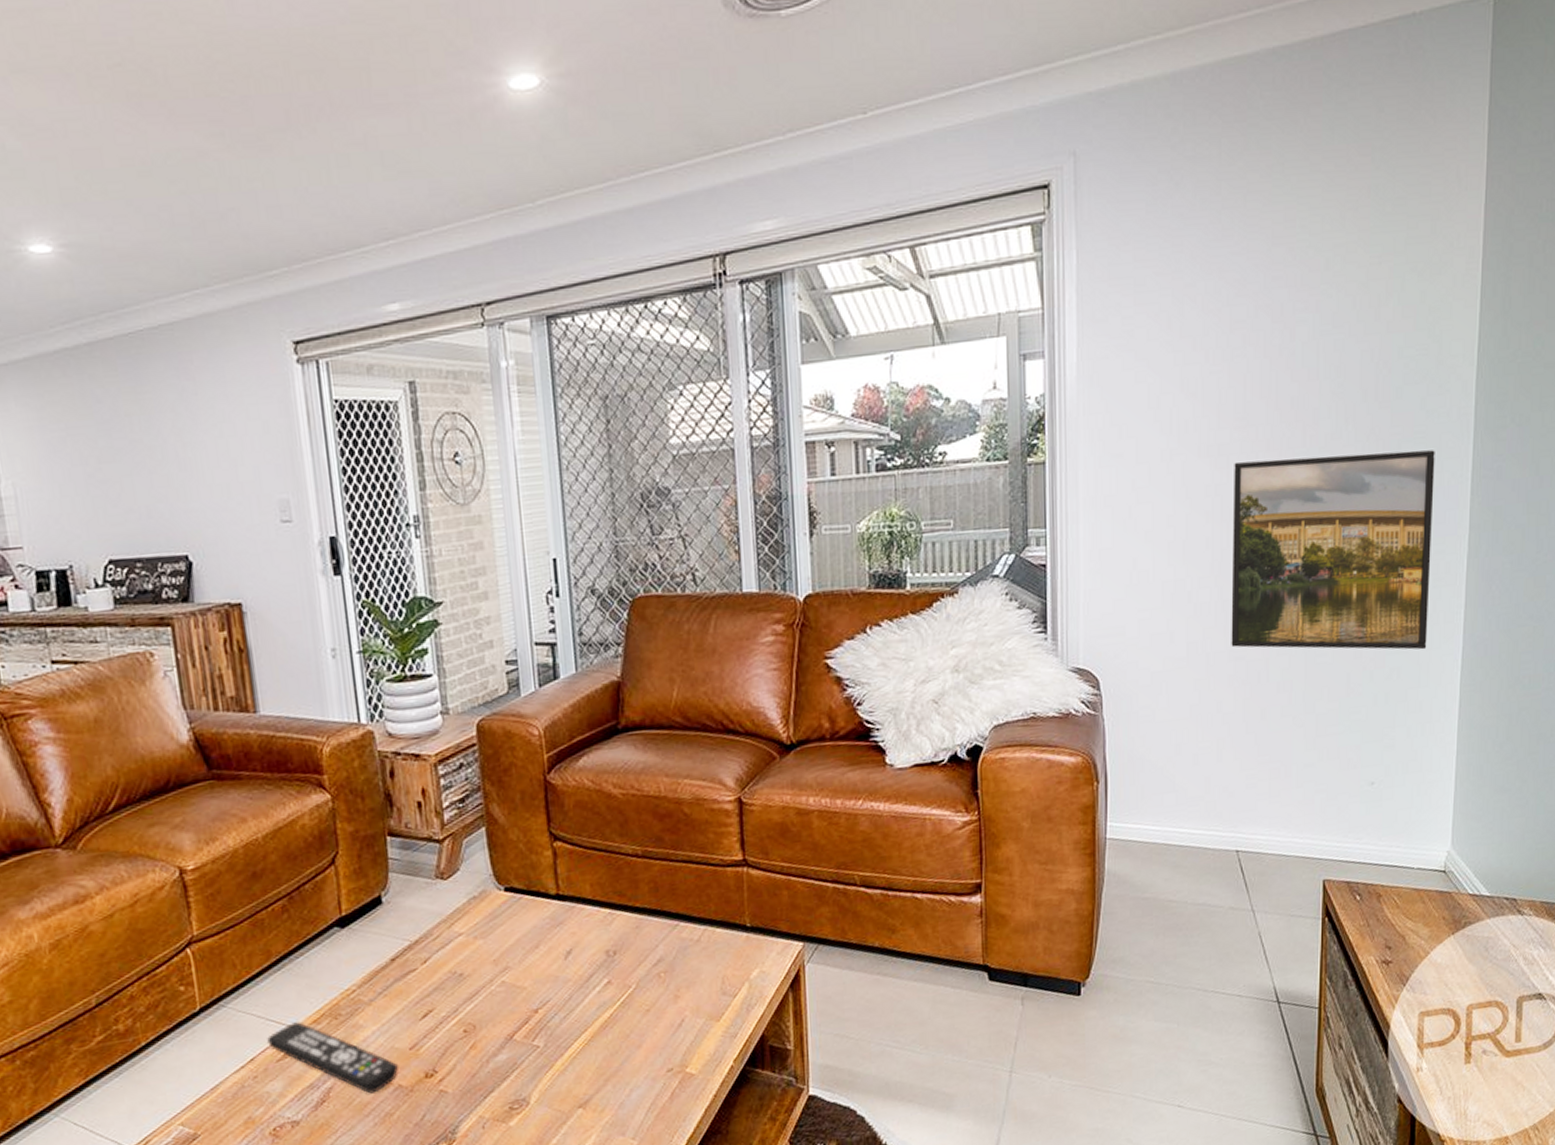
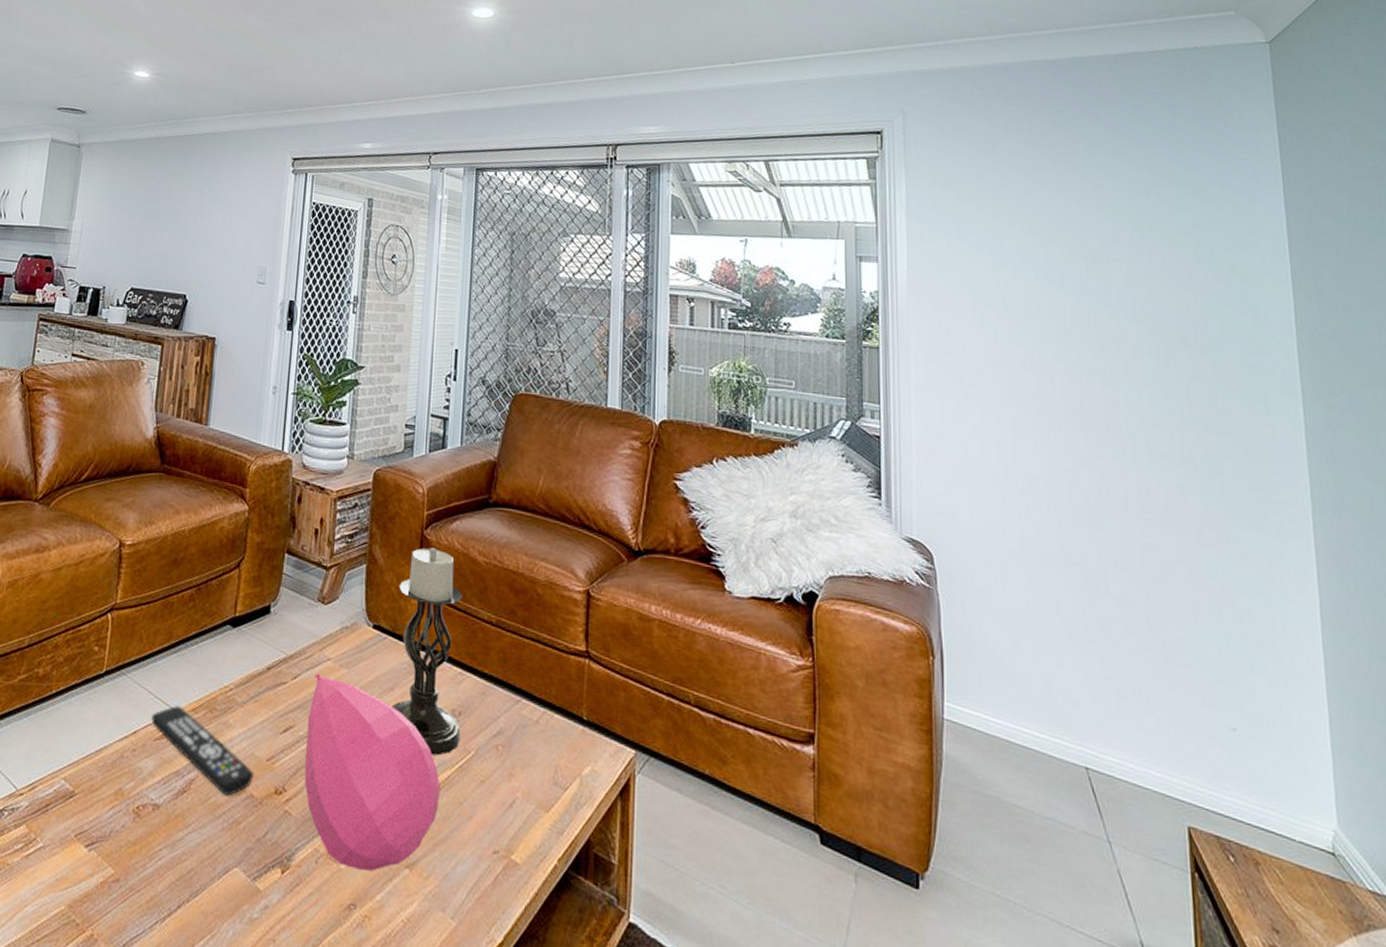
decorative ball: none [447,951,605,1124] -> present [304,673,440,871]
candle holder: none [527,791,619,999] -> present [391,548,463,756]
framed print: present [1231,450,1435,650] -> none [1058,379,1279,598]

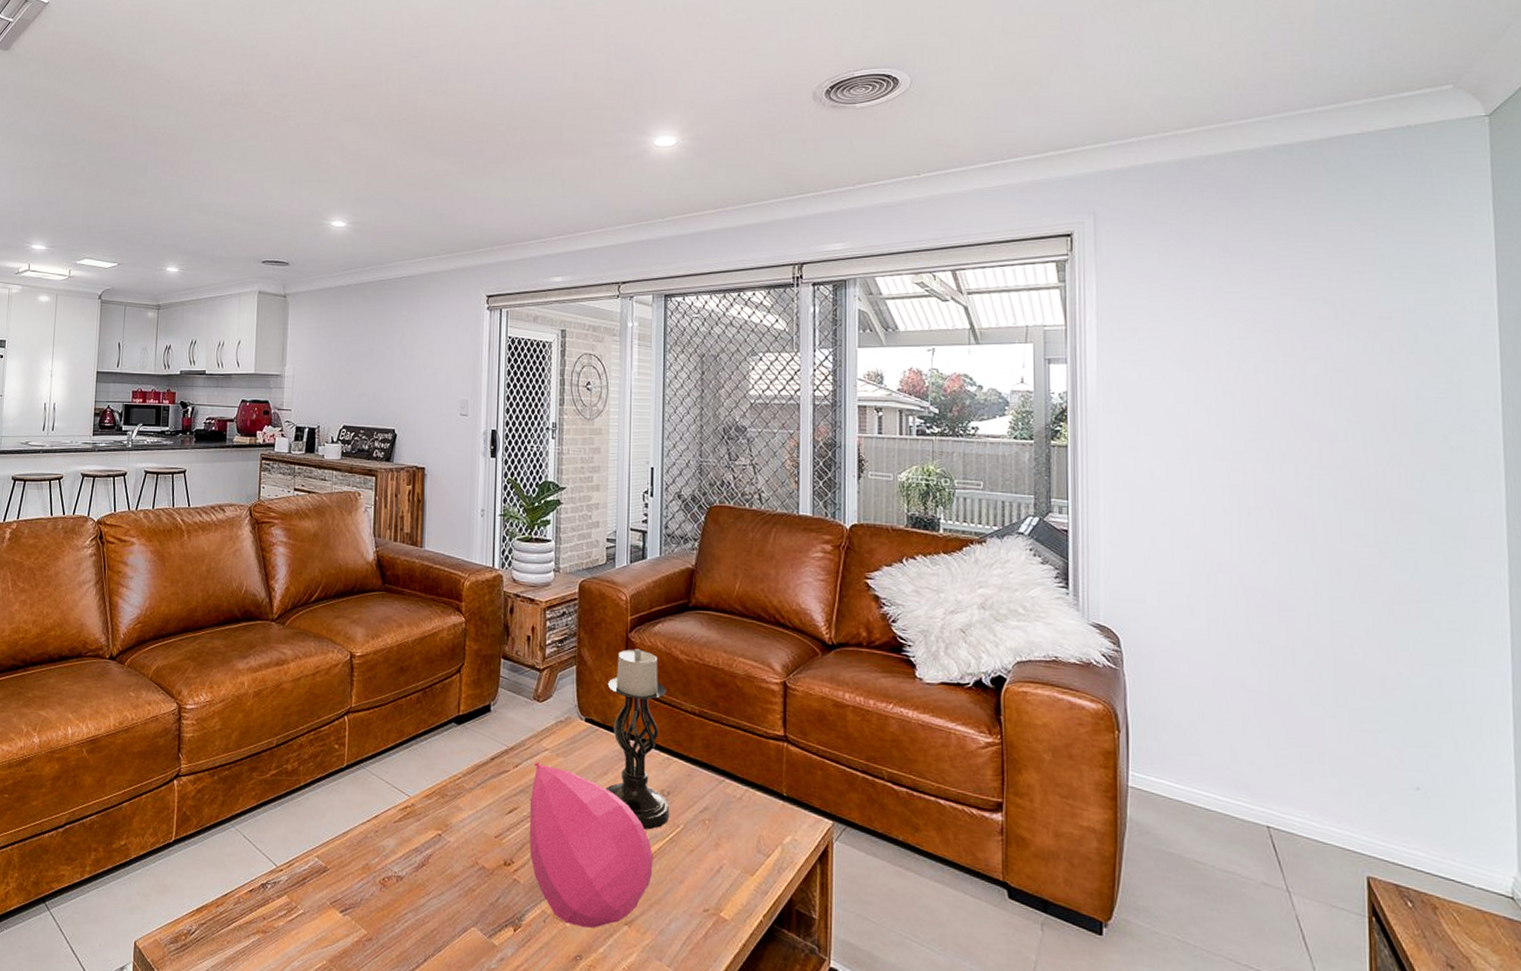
remote control: present [151,706,255,797] -> none [390,793,485,868]

